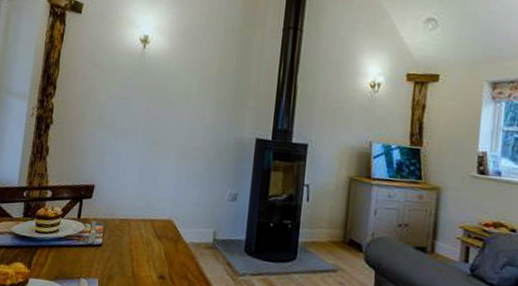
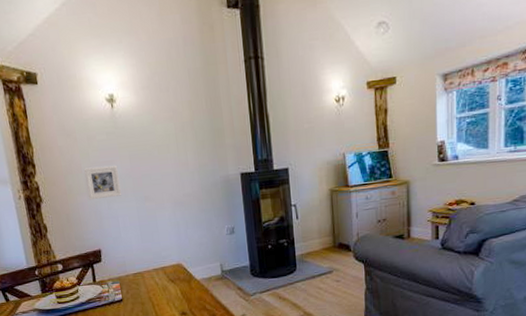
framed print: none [97,100,133,135] -> present [83,165,121,200]

